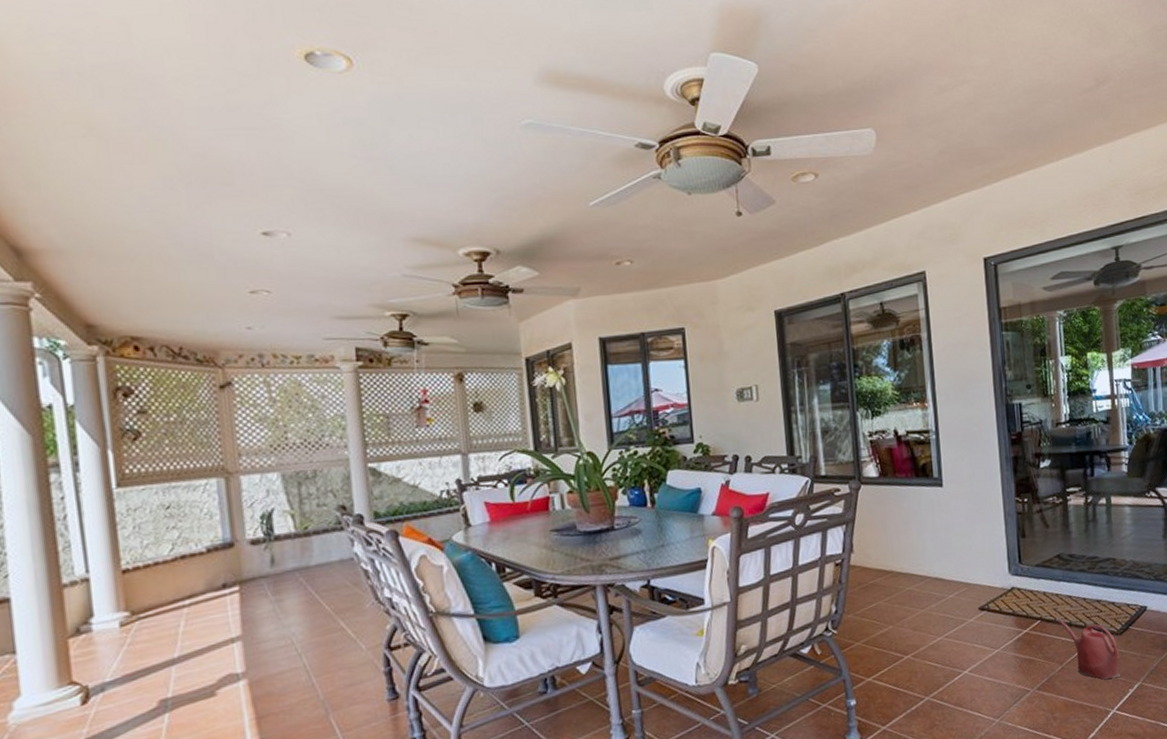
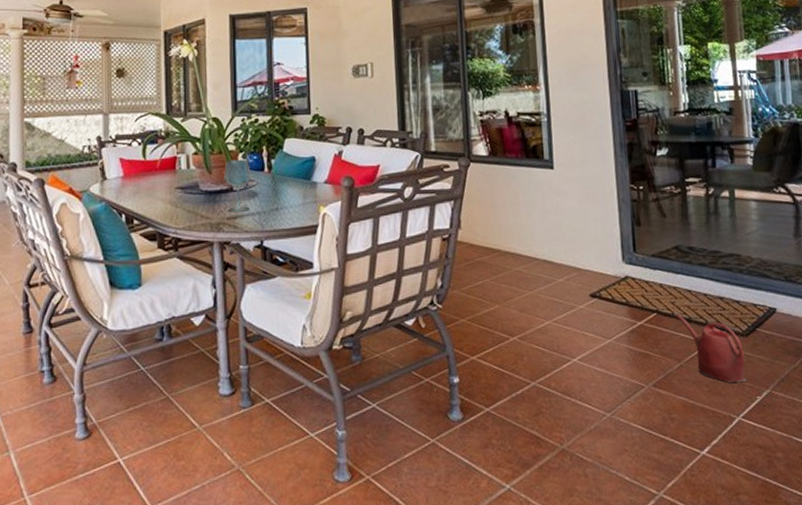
wine glass: none [602,495,633,552] -> present [223,159,251,212]

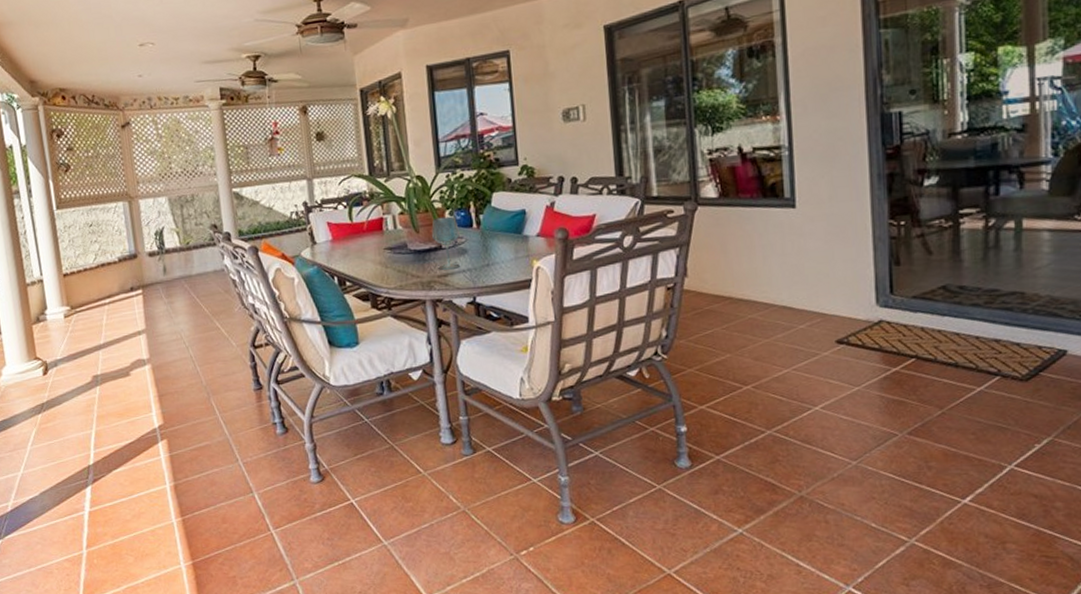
watering can: present [676,314,747,384] -> none [939,359,1024,431]

